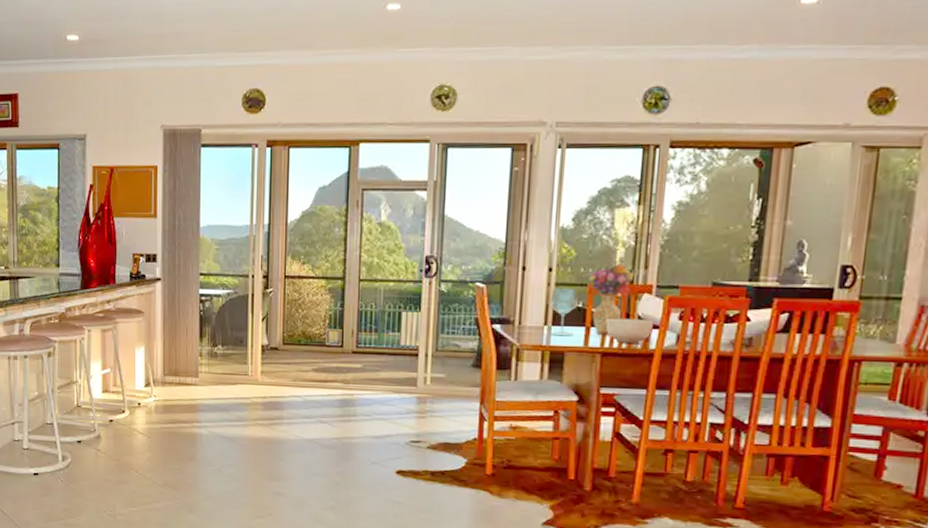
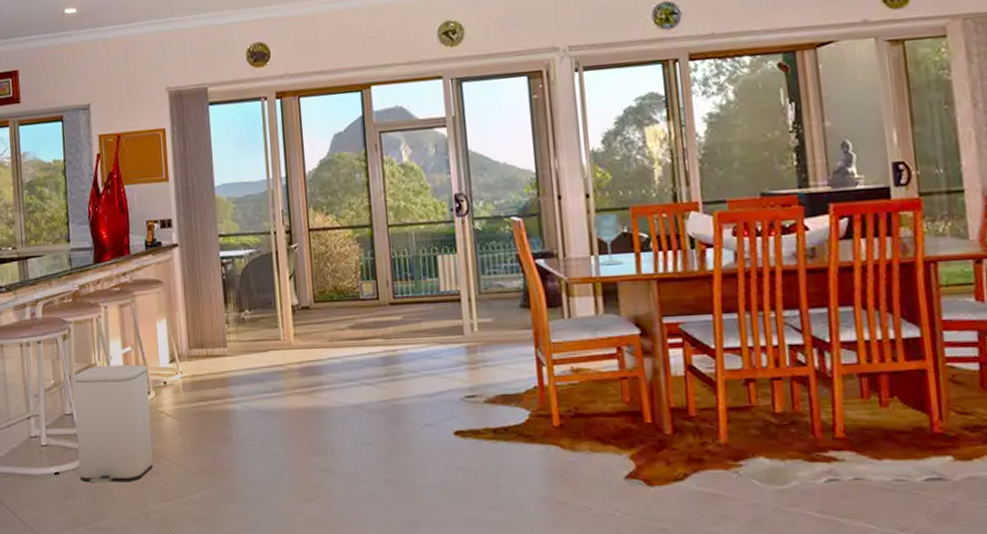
pedal bin: none [55,383,124,488] -> present [73,364,154,483]
flower arrangement: present [588,259,635,336] -> none [629,179,678,261]
bowl: present [606,318,655,343] -> none [655,238,708,266]

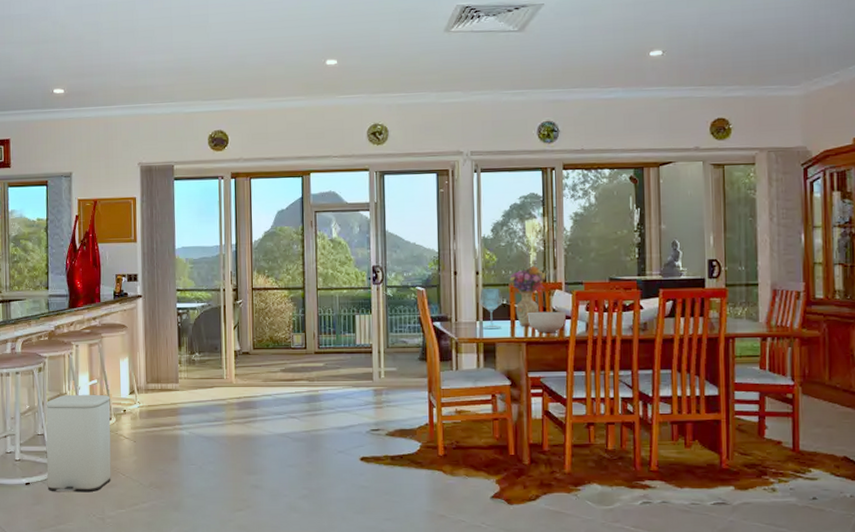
flower arrangement: none [629,179,678,261] -> present [509,262,546,328]
bowl: none [655,238,708,266] -> present [527,311,567,332]

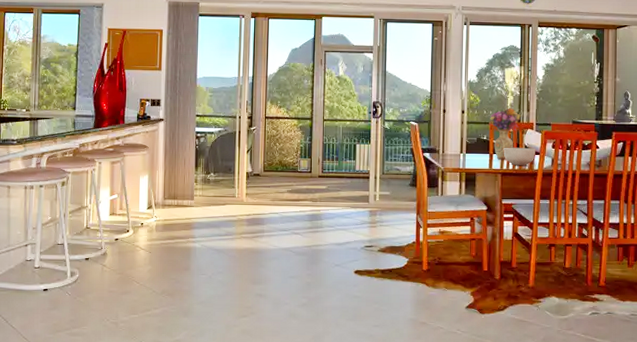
pedal bin: present [46,394,111,493] -> none [64,207,129,299]
wine glass: present [478,288,502,330] -> none [463,125,483,161]

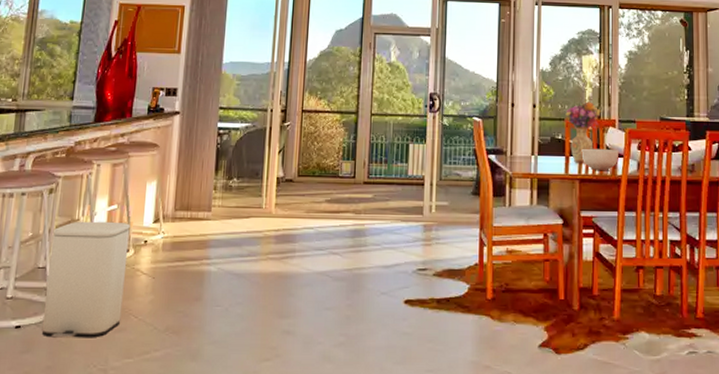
pedal bin: none [64,207,129,299] -> present [41,221,130,338]

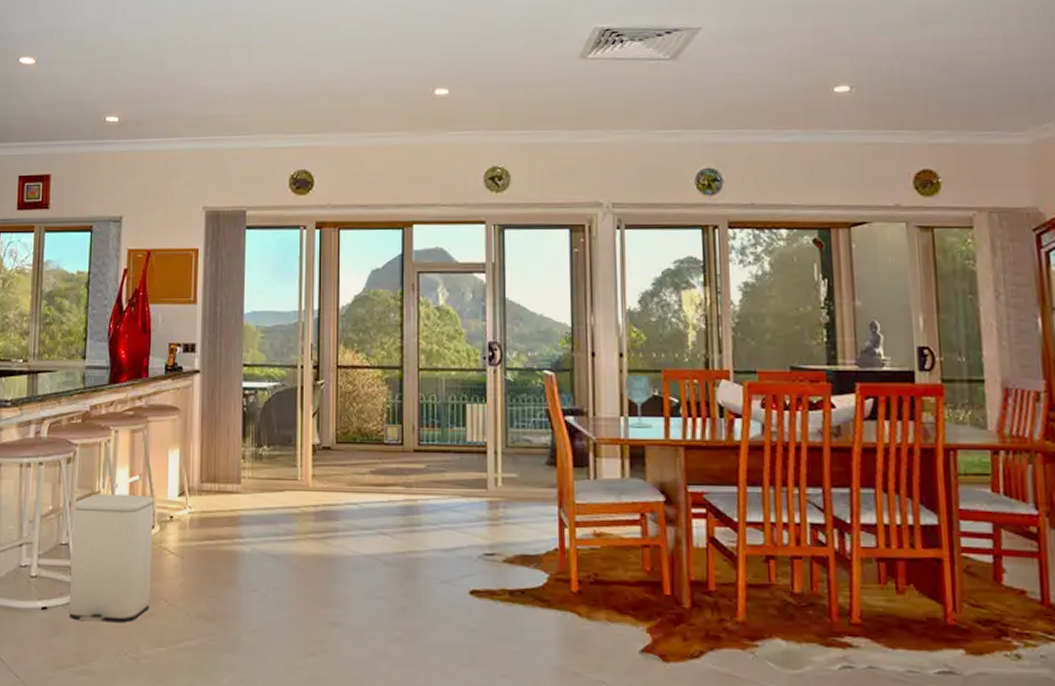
wine glass: none [534,122,558,165] -> present [623,374,653,428]
flower arrangement: present [565,97,601,165] -> none [662,343,709,427]
bowl: present [581,148,620,170] -> none [685,406,737,434]

